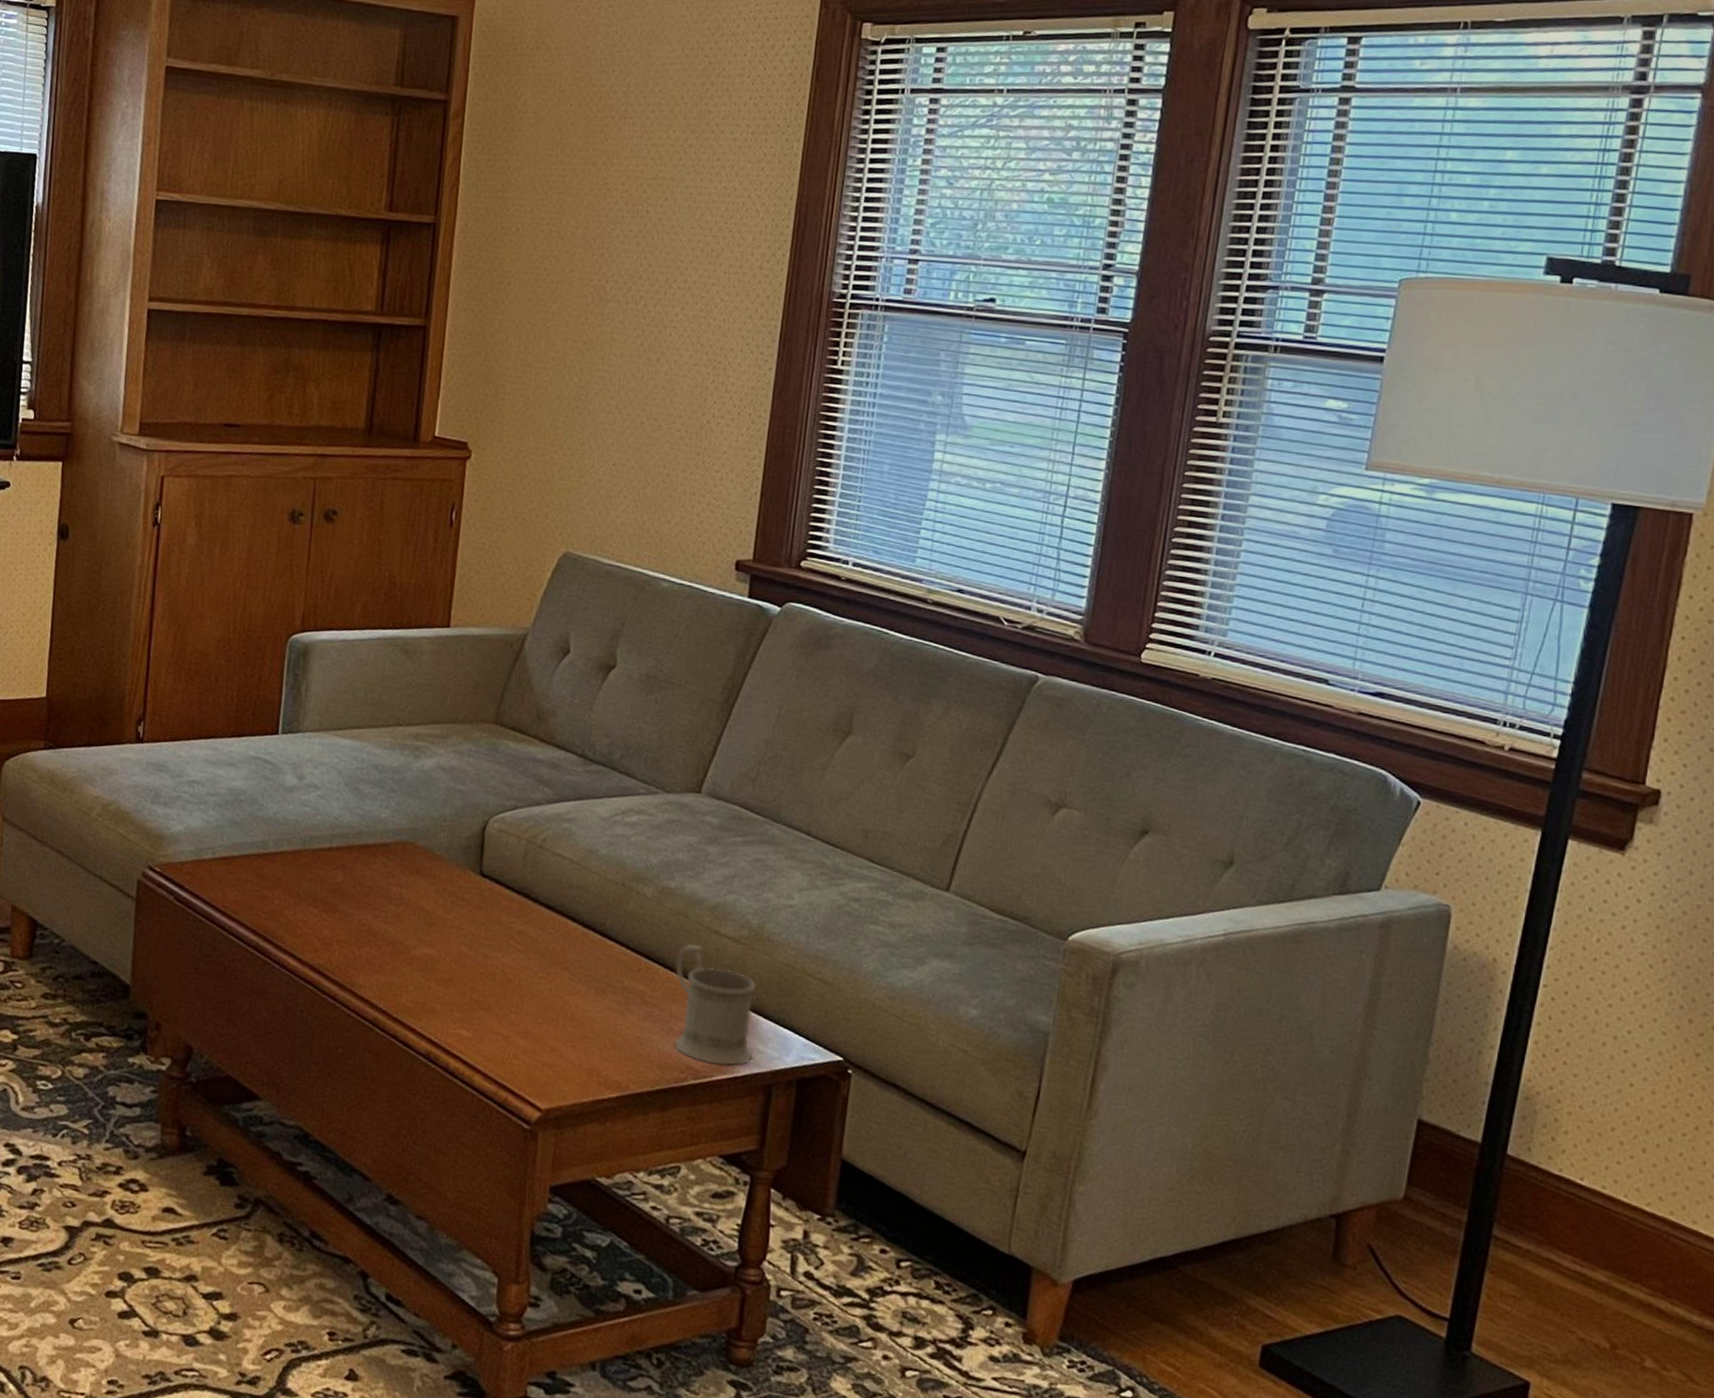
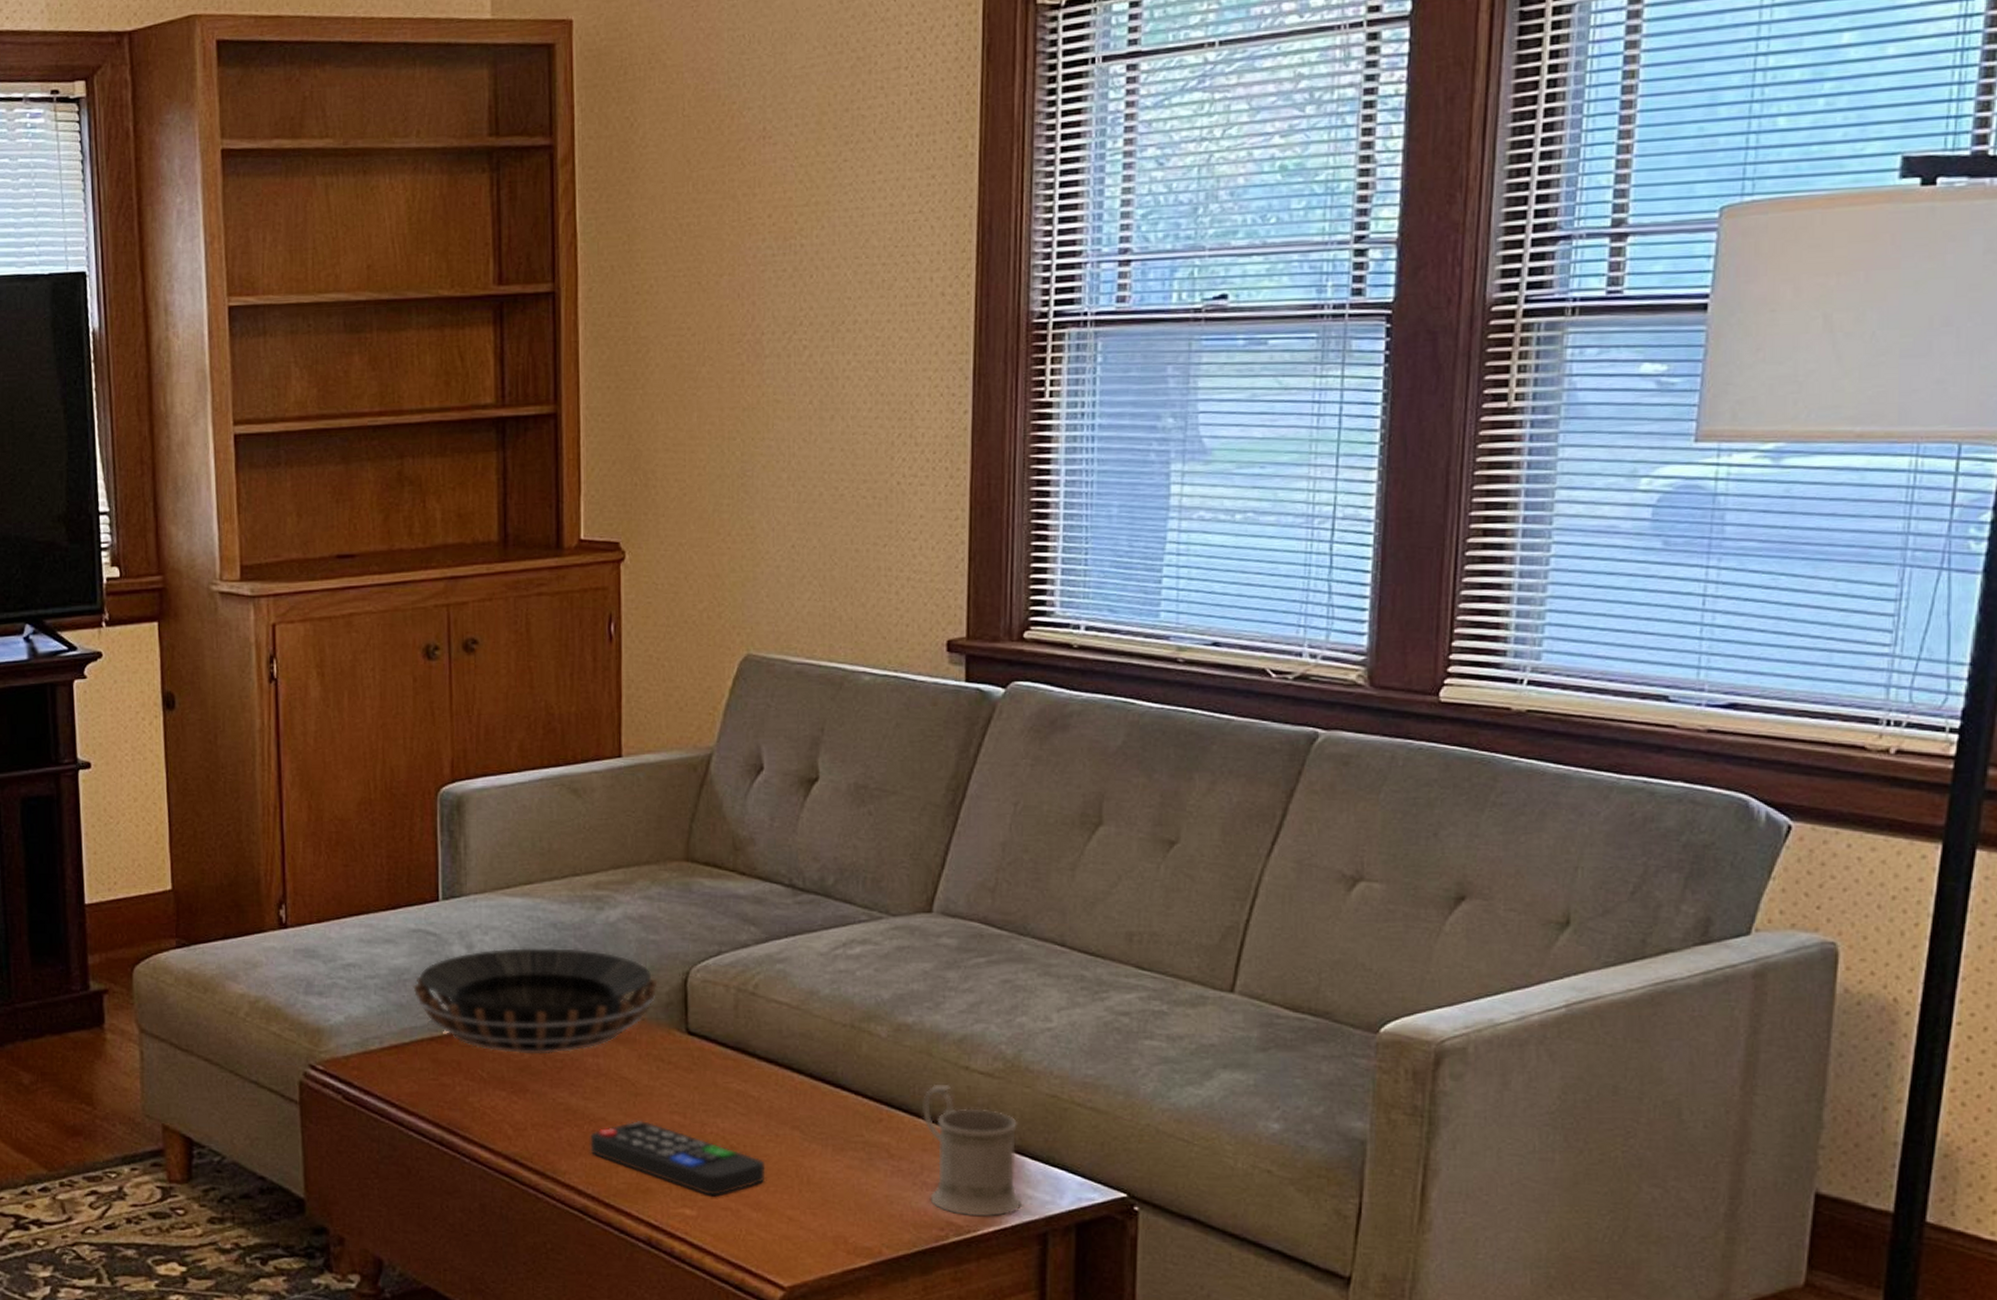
decorative bowl: none [247,782,460,880] -> present [413,948,658,1055]
remote control: none [385,946,536,1022] -> present [590,1119,765,1197]

